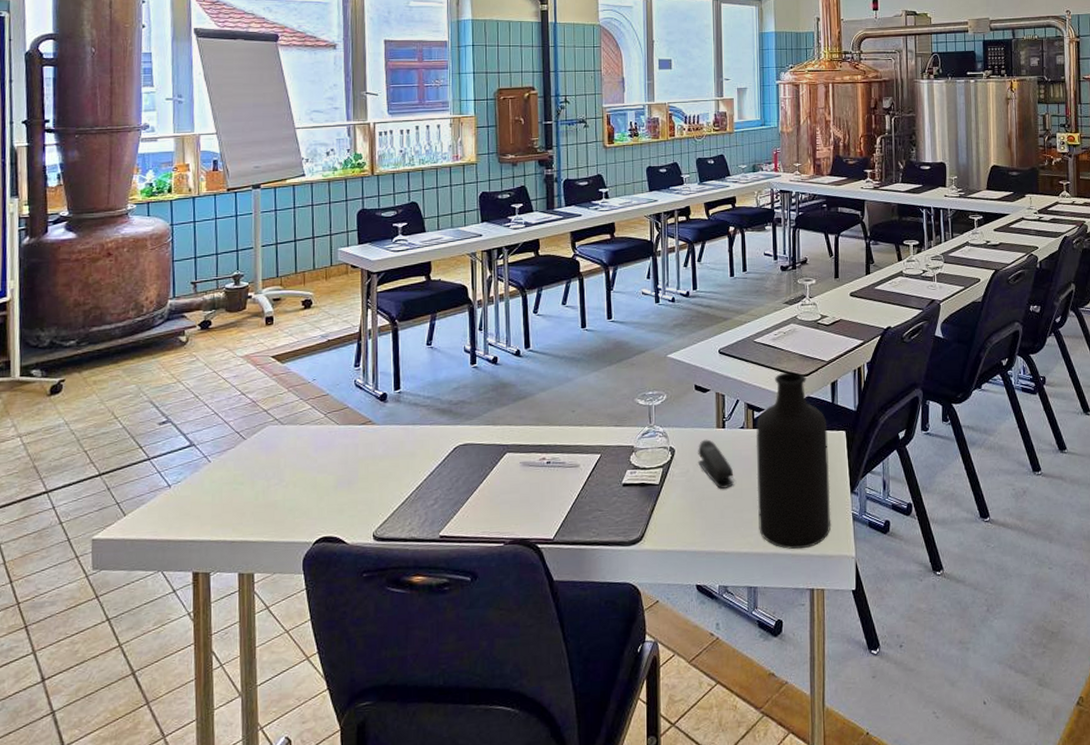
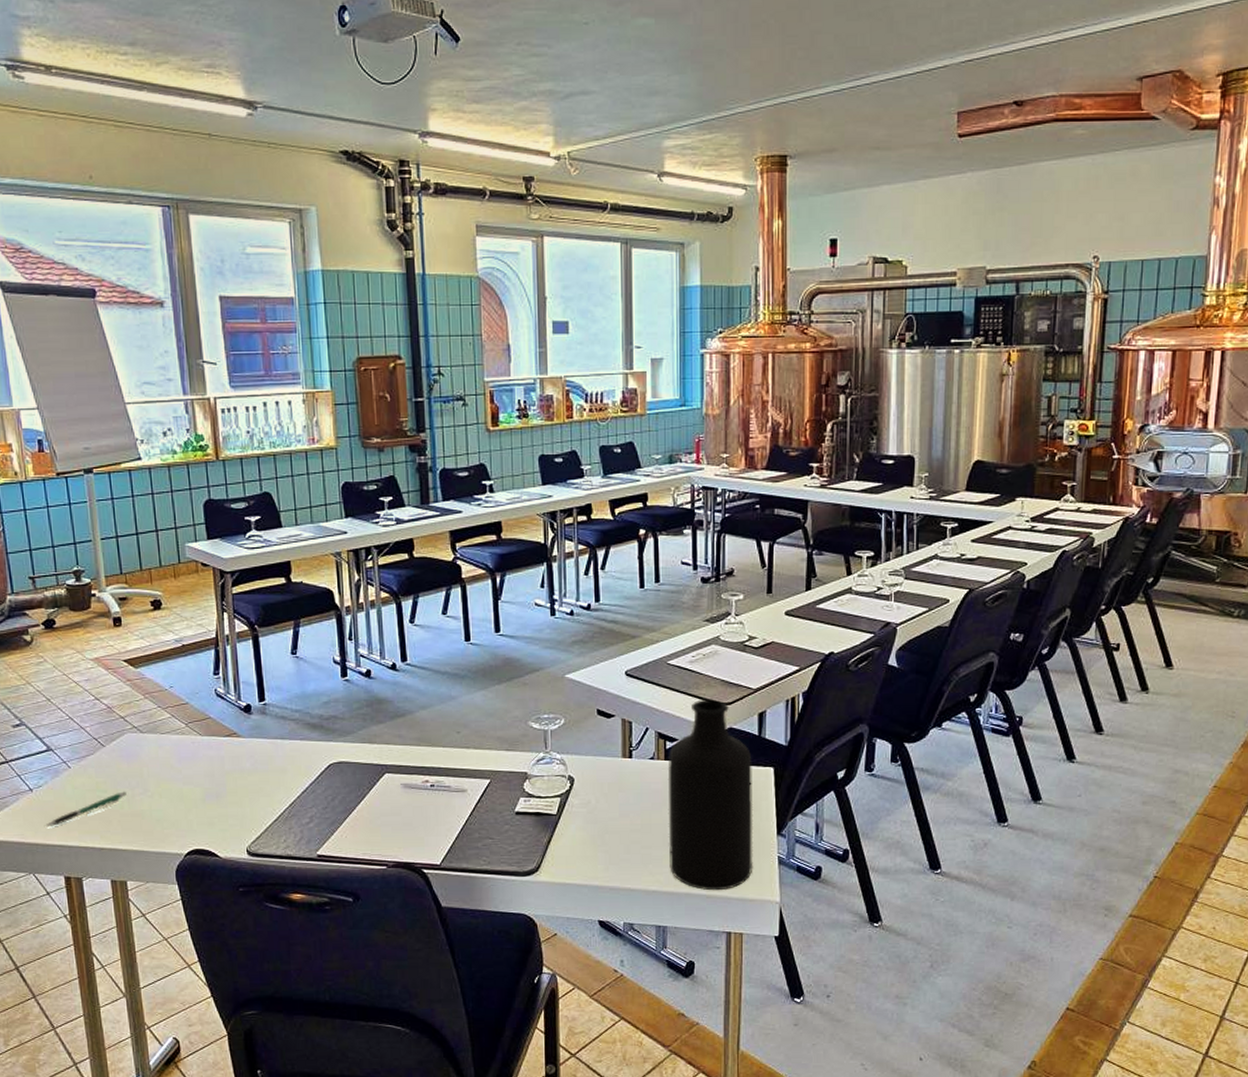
pen: none [179,483,262,523] -> present [45,791,126,827]
stapler: present [698,439,734,489] -> none [601,769,642,822]

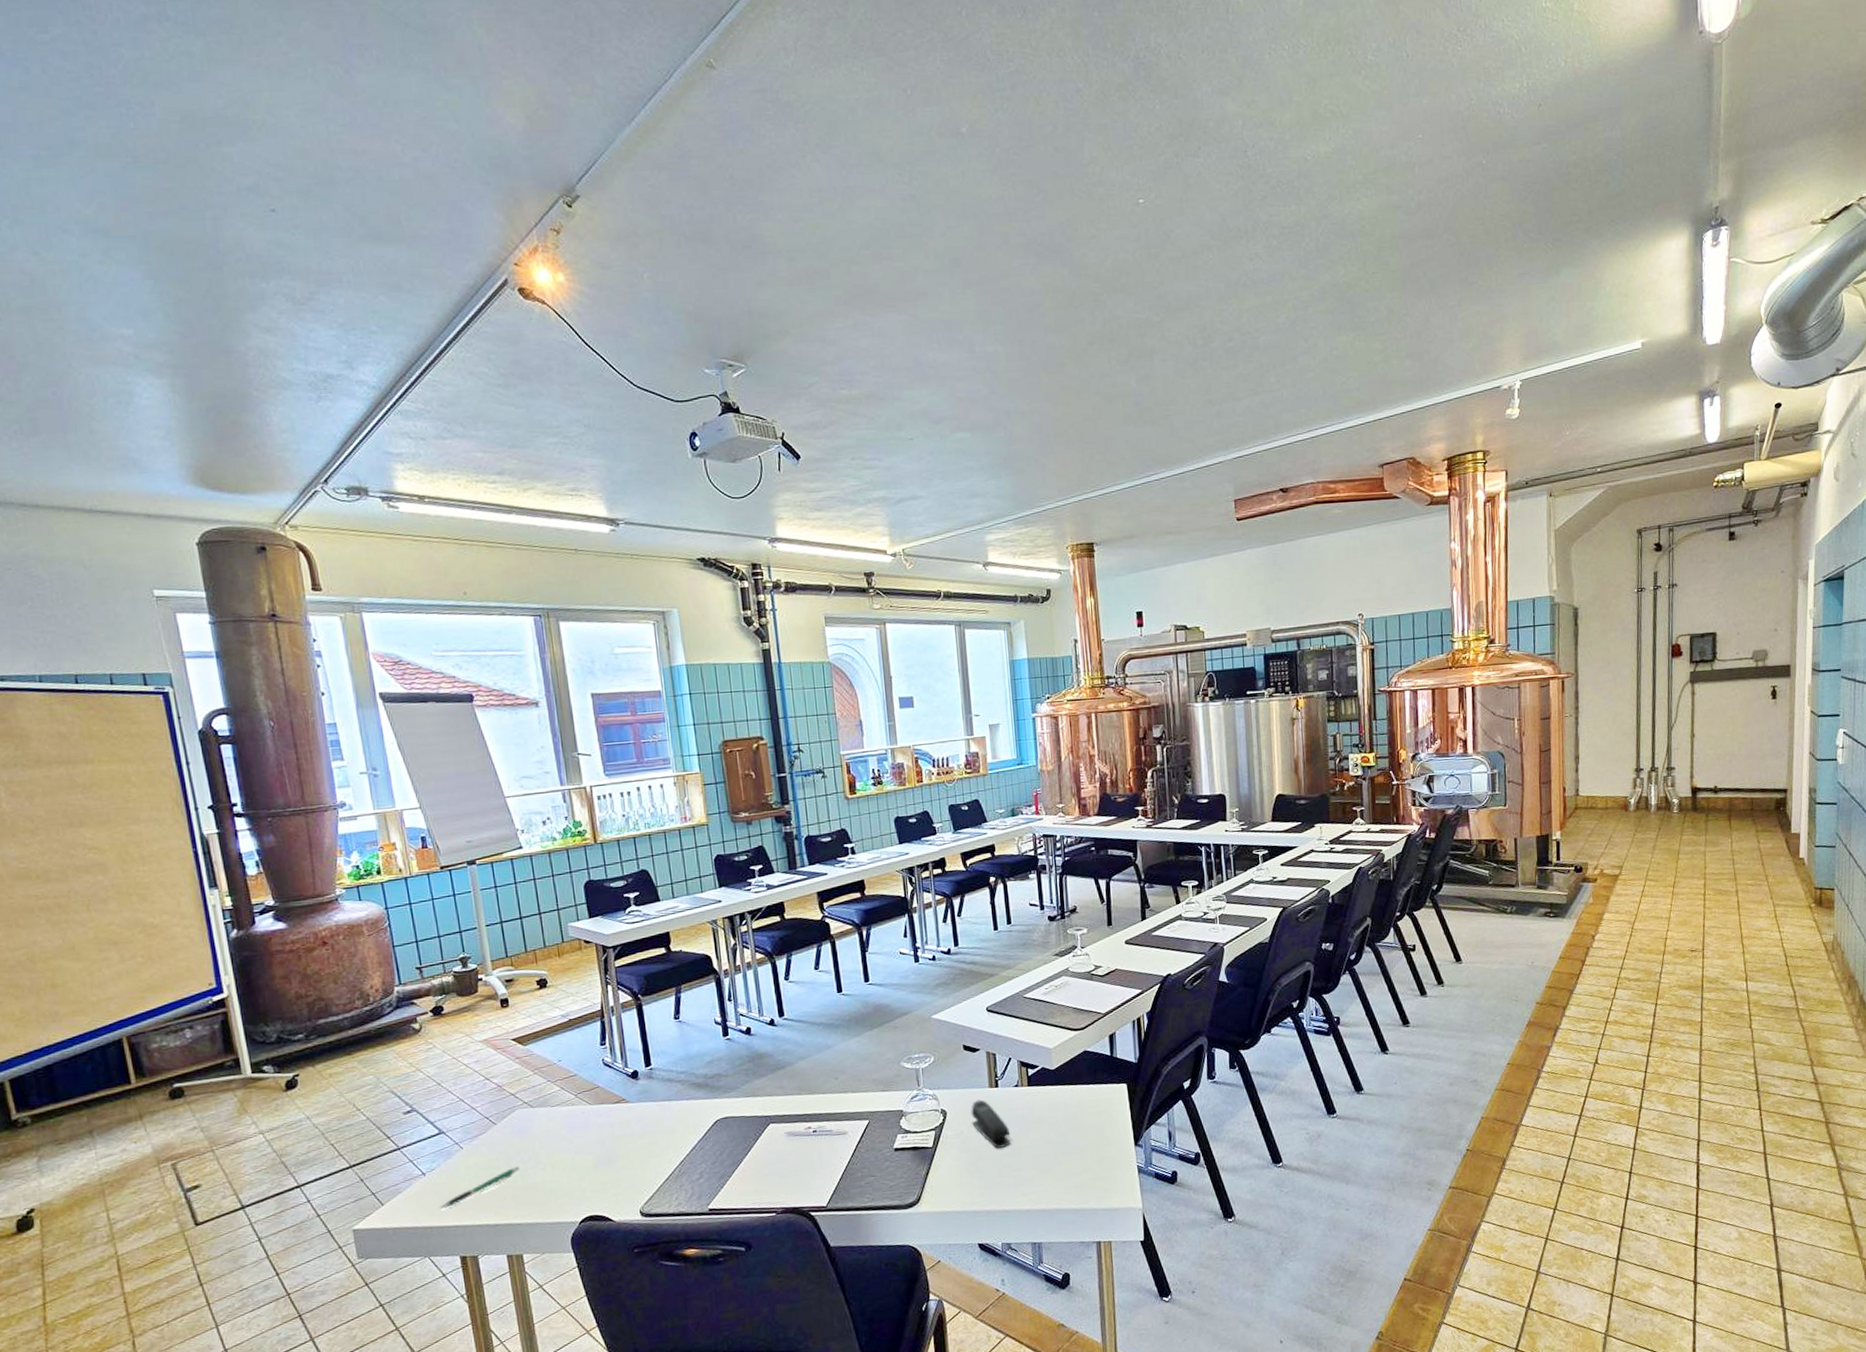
stapler: none [601,769,642,822] -> present [971,1099,1011,1148]
bottle: present [667,699,753,891] -> none [1031,1026,1116,1205]

